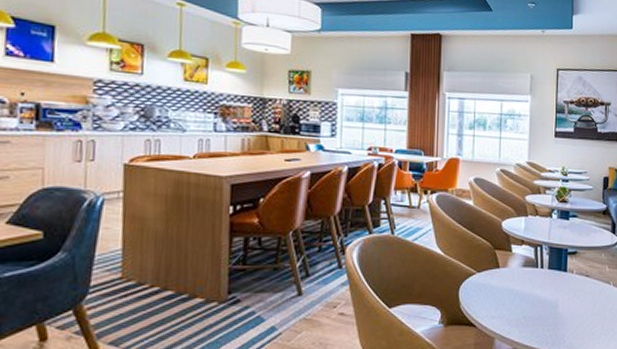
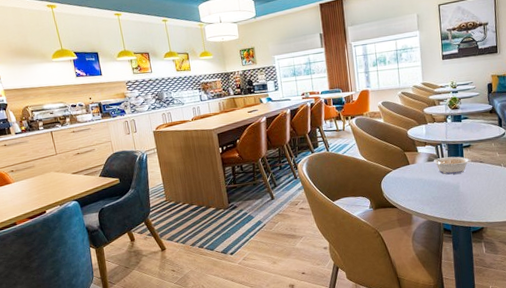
legume: none [526,260,575,288] -> present [429,156,470,175]

